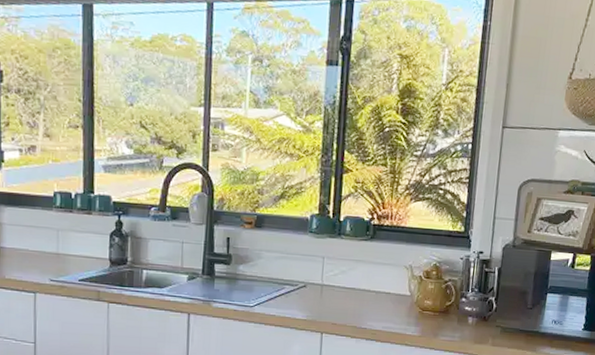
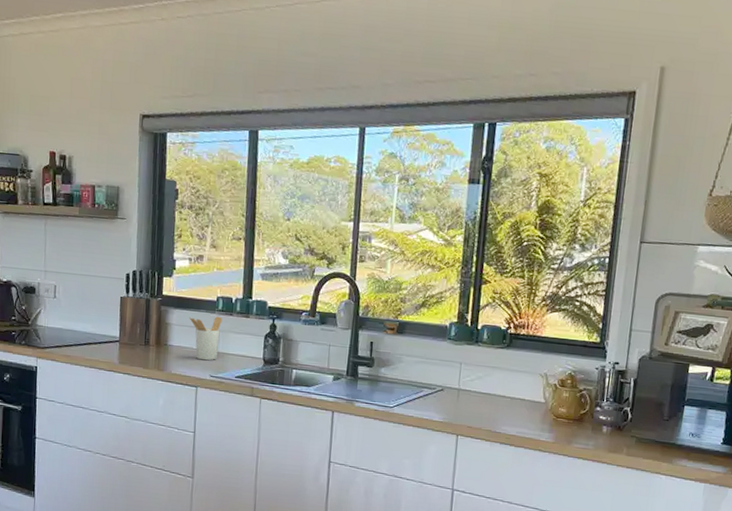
utensil holder: none [23,213,61,263] -> present [189,316,223,361]

